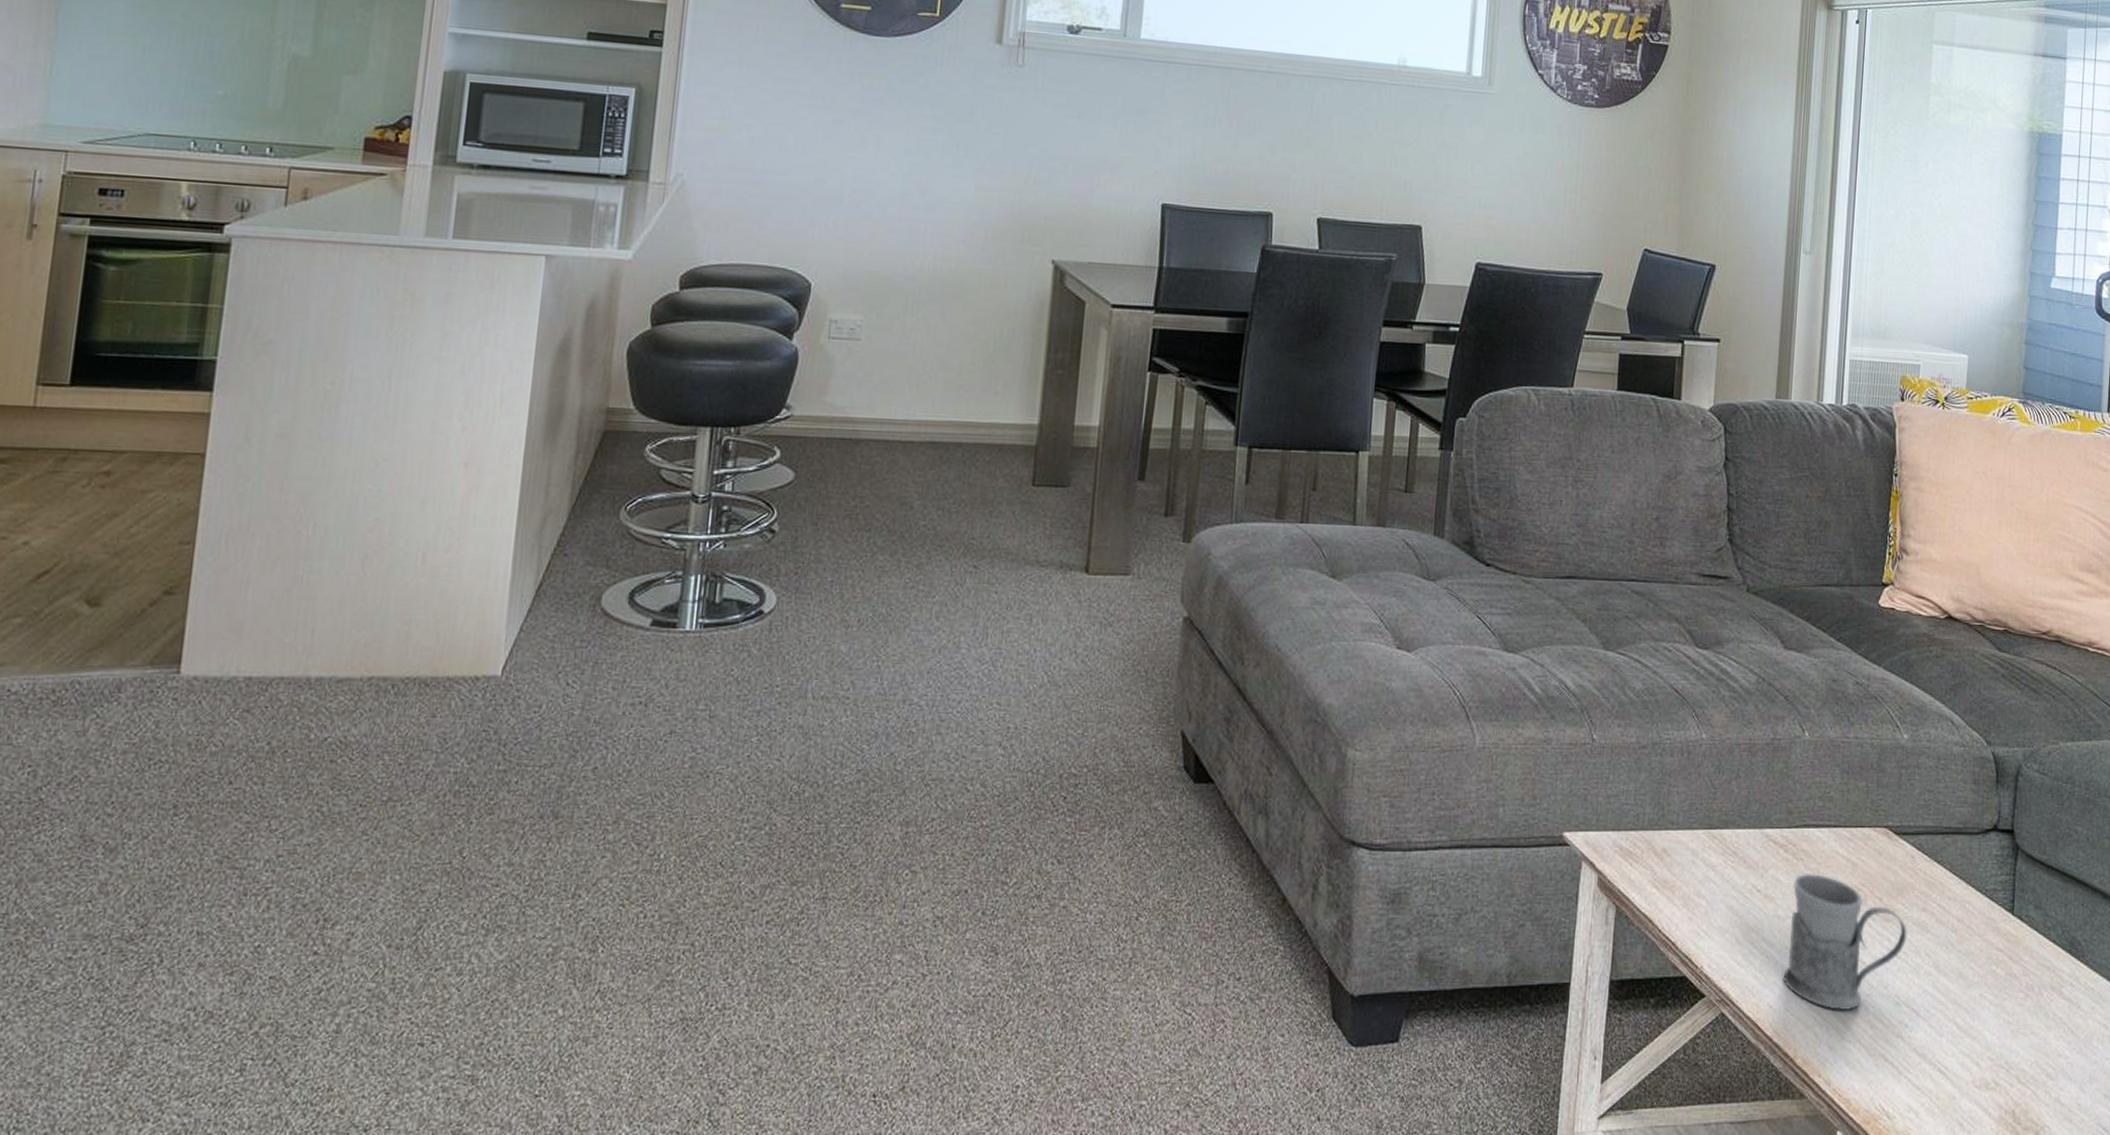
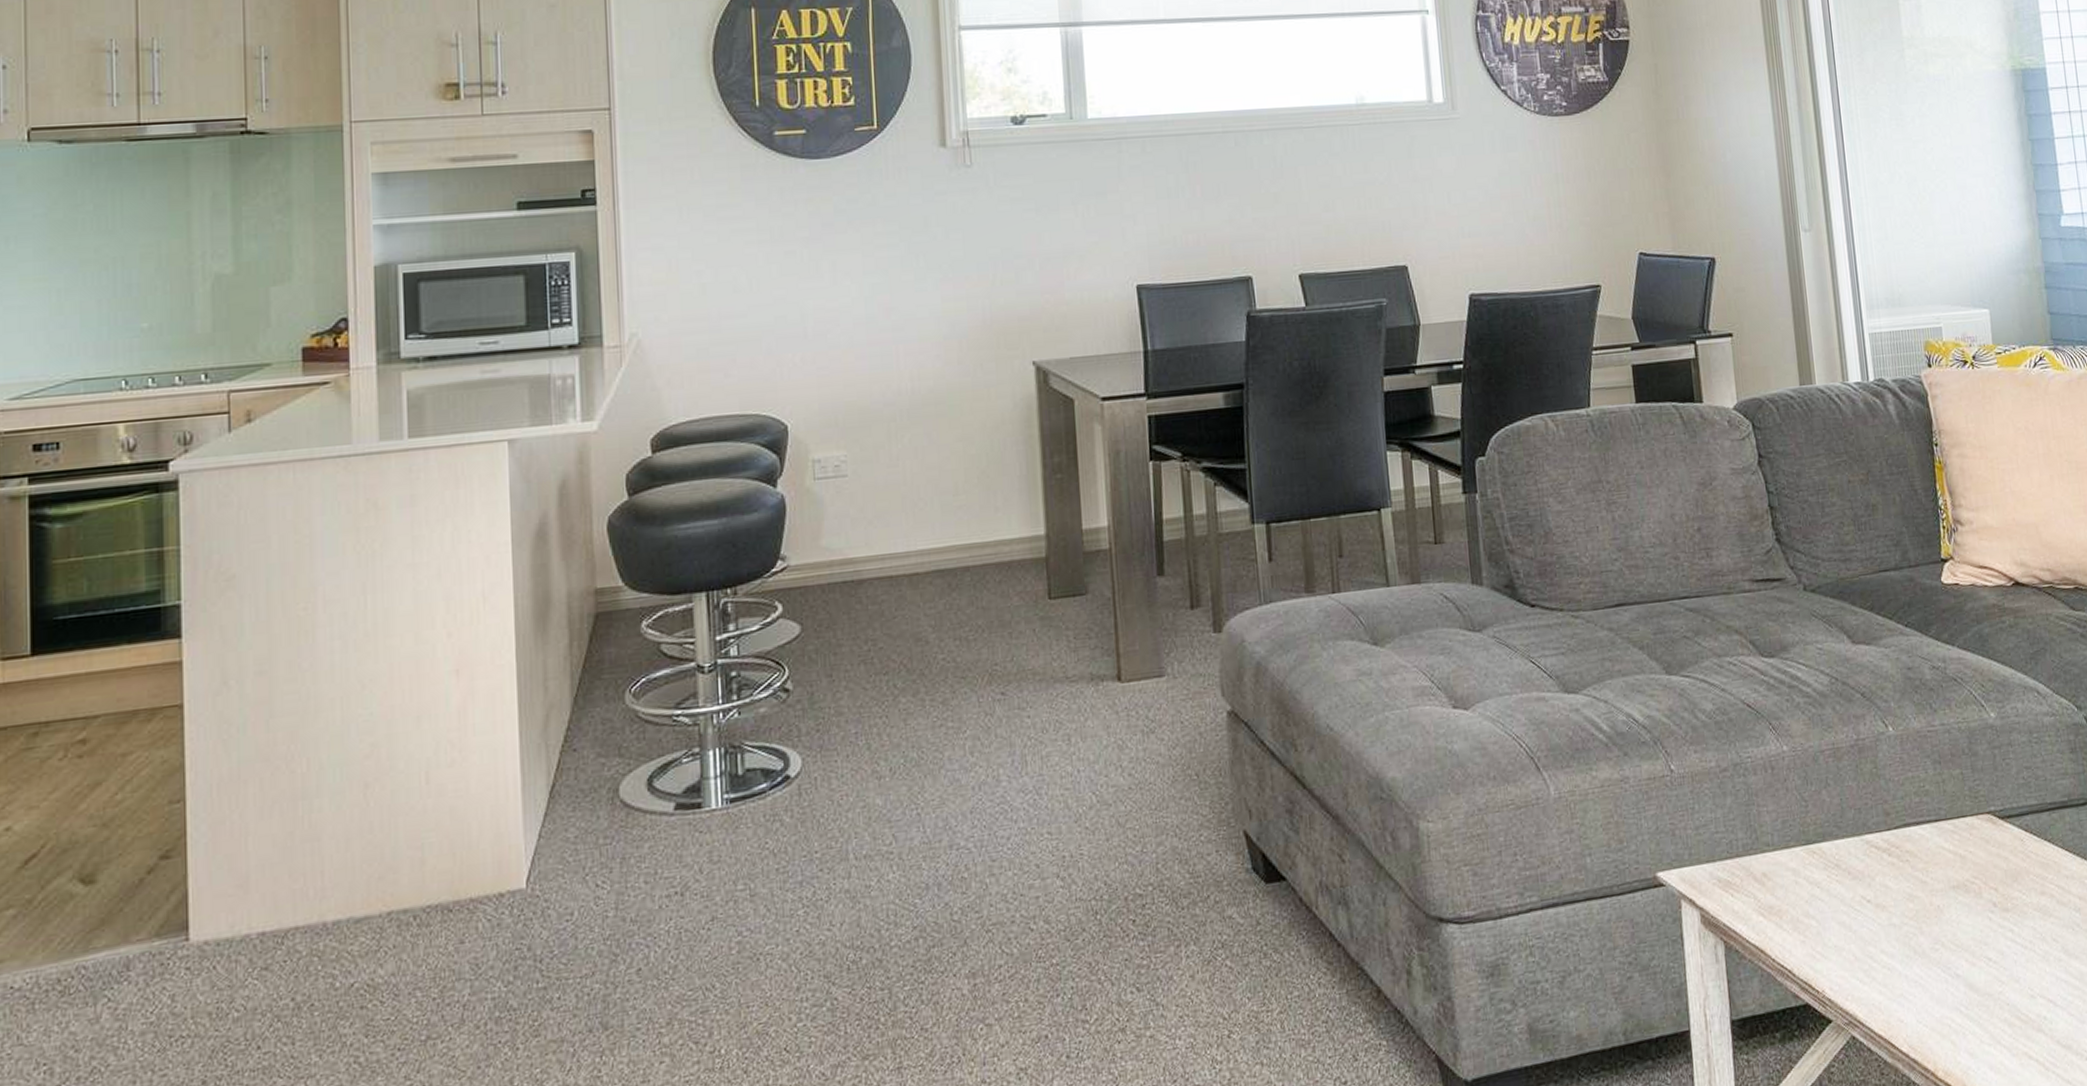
mug: present [1783,872,1907,1010] -> none [1903,873,2030,1015]

